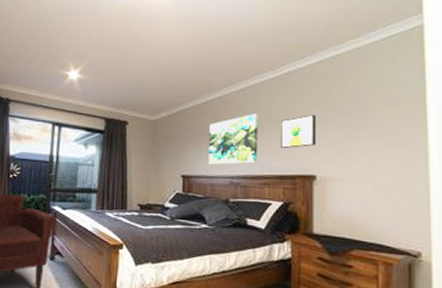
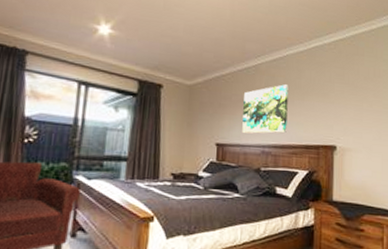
wall art: present [281,115,317,149] -> none [308,88,338,120]

